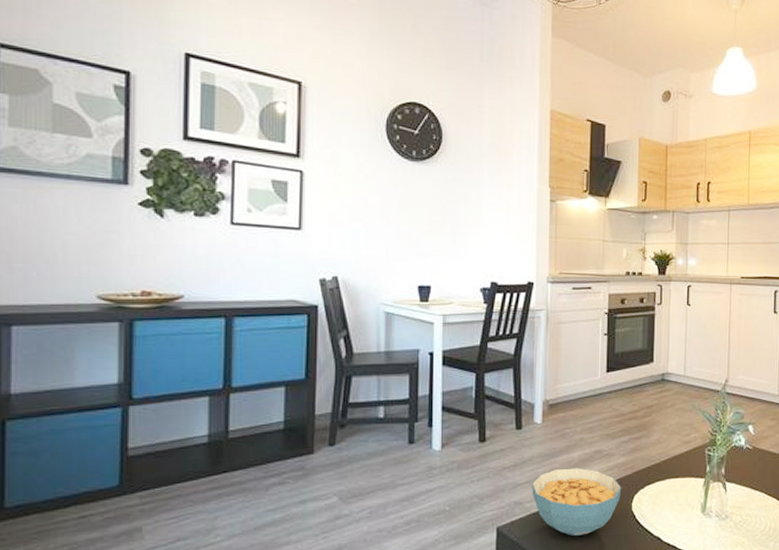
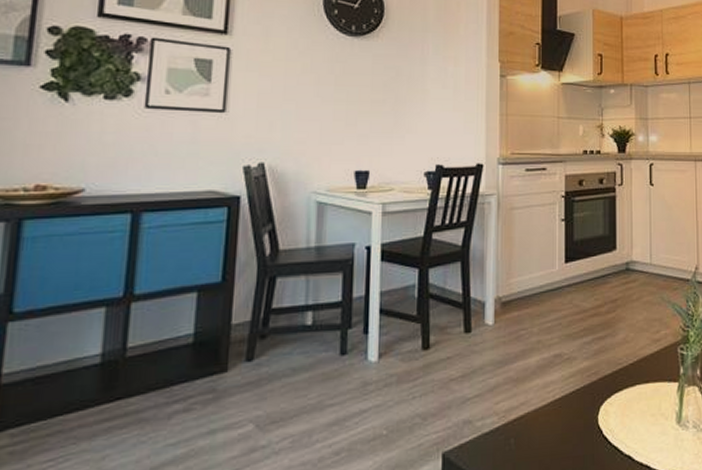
cereal bowl: present [532,468,622,536] -> none [483,375,586,459]

